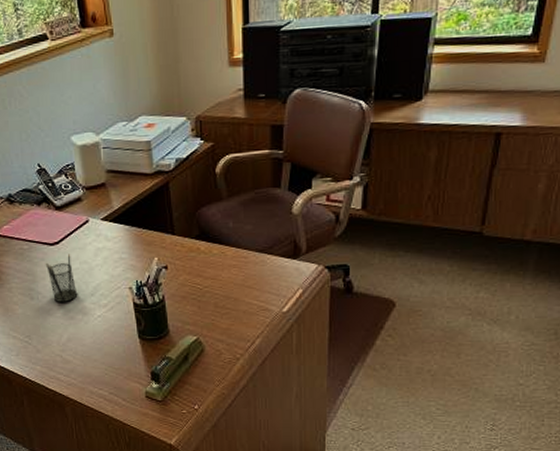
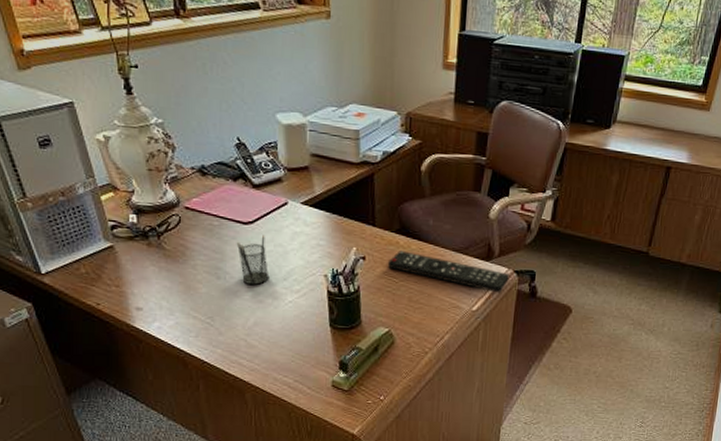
remote control: none [190,256,320,292] -> present [387,251,509,293]

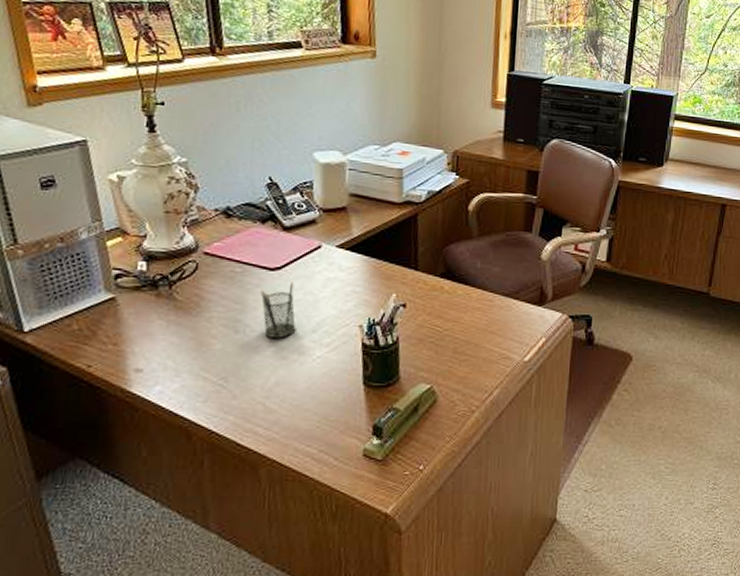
remote control: present [387,251,509,293] -> none [430,297,564,341]

